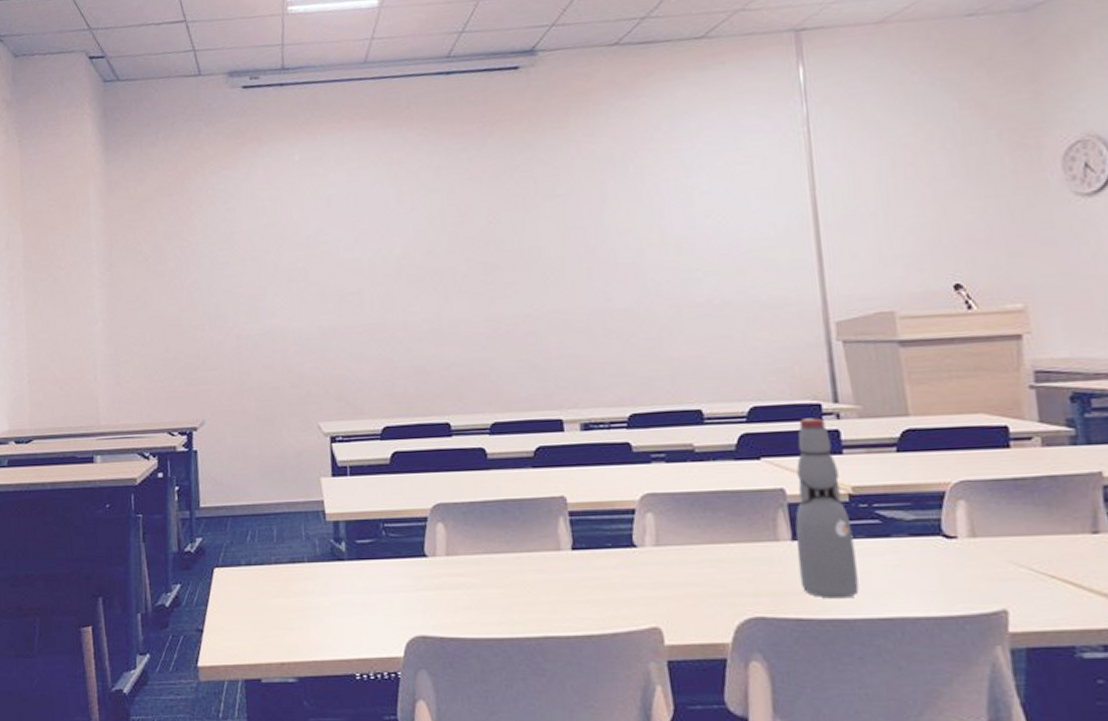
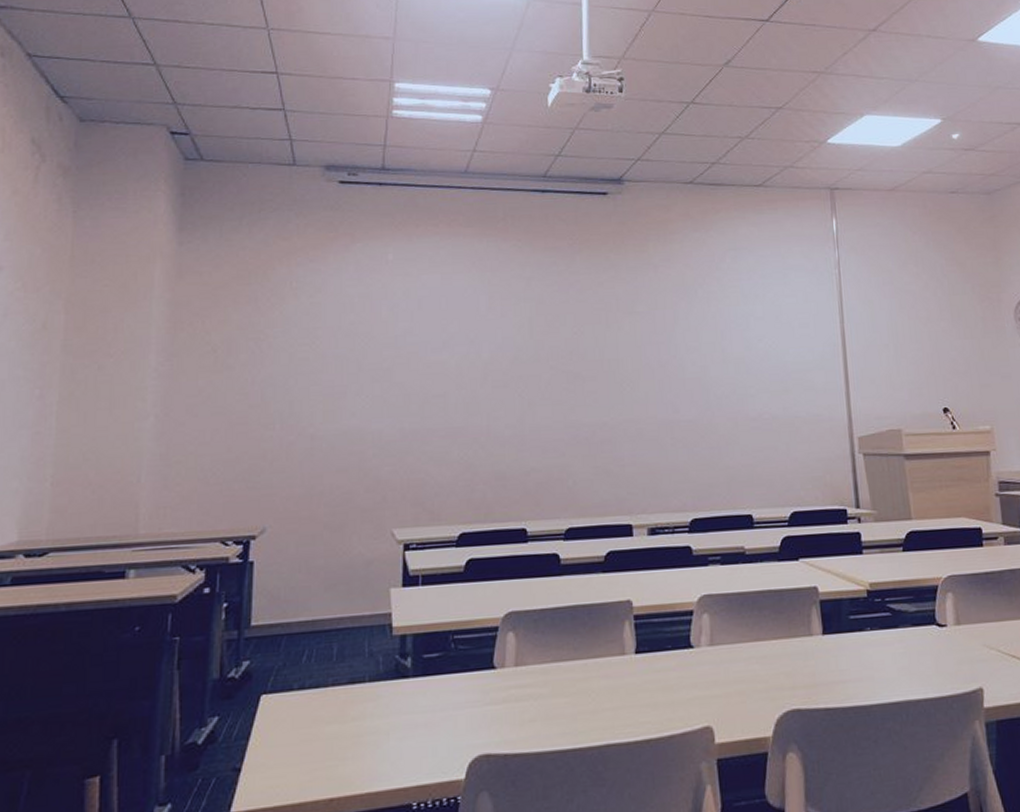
bottle: present [795,418,859,599] -> none [825,521,875,688]

